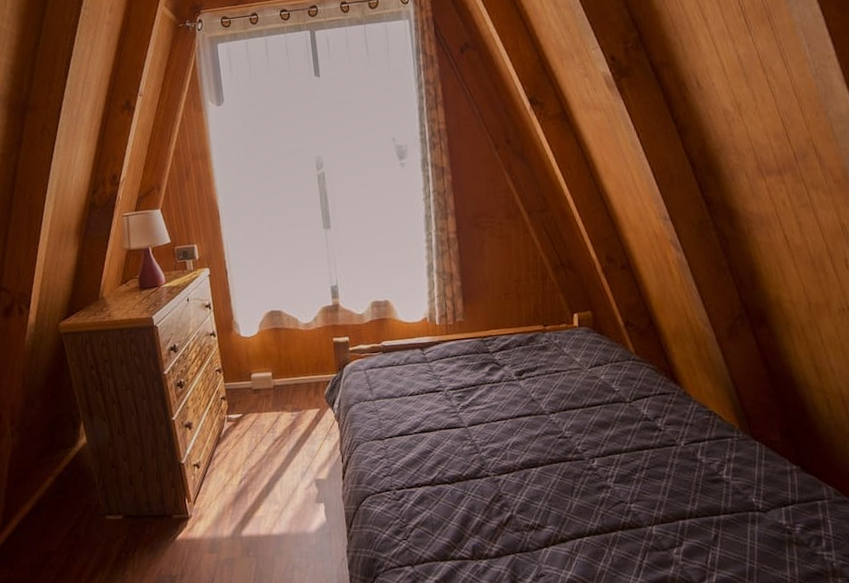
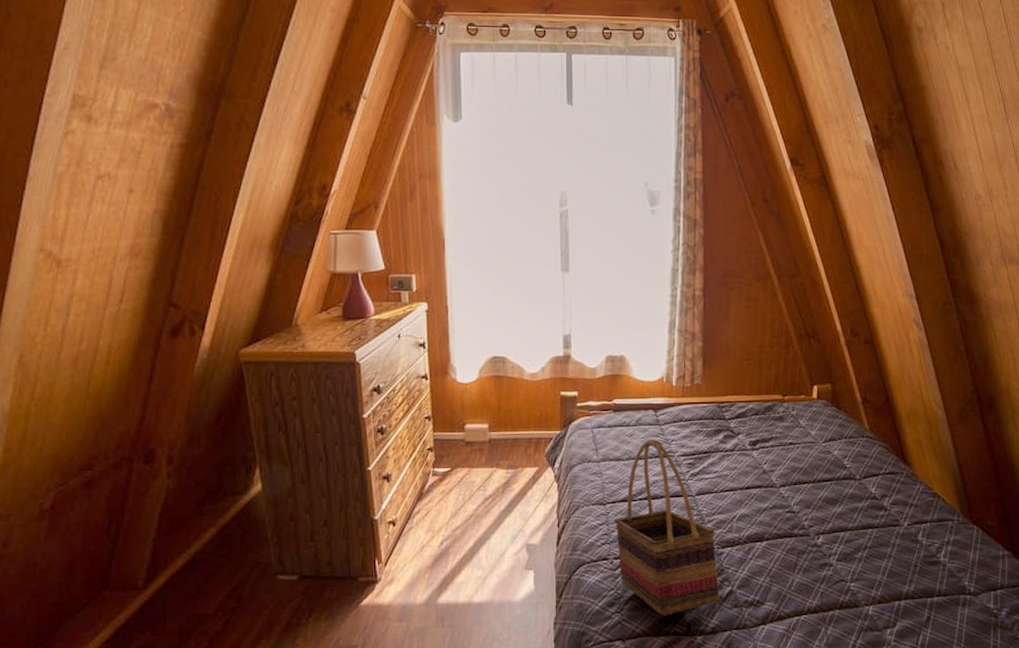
woven basket: none [393,375,501,543] -> present [614,438,720,617]

